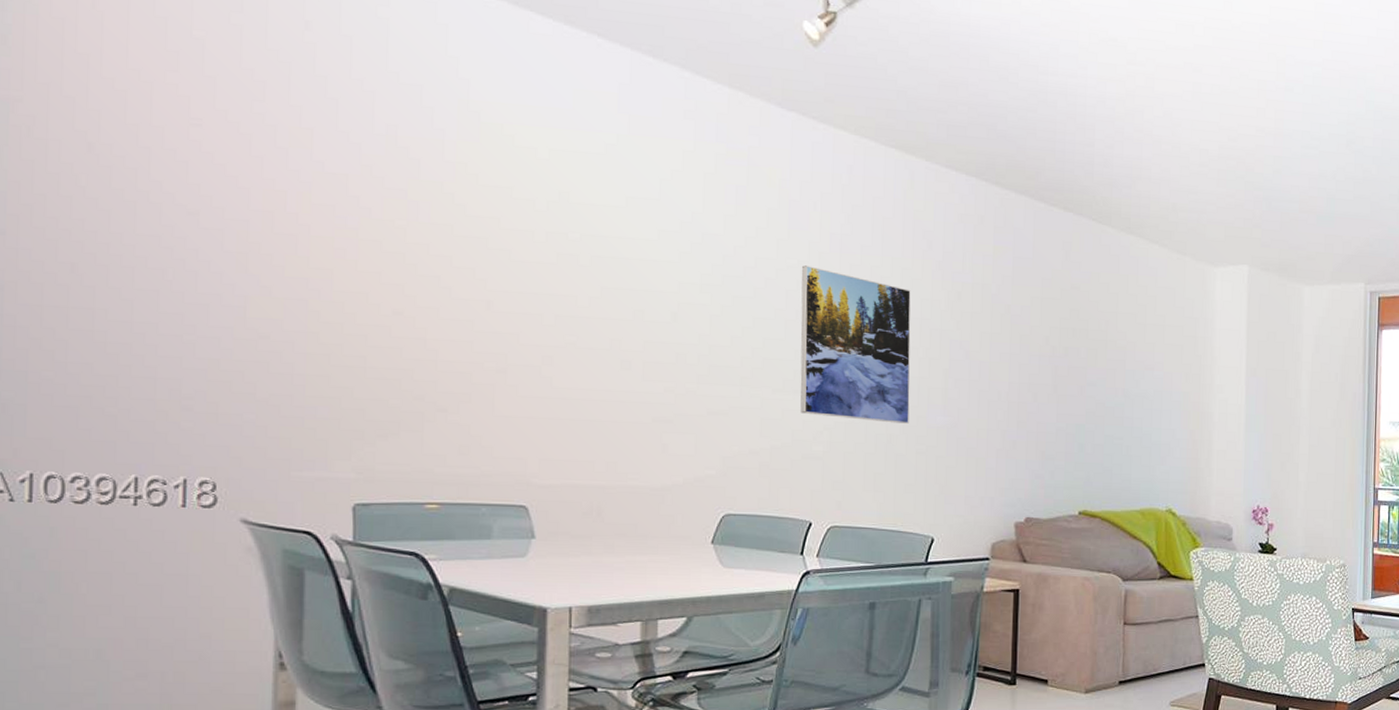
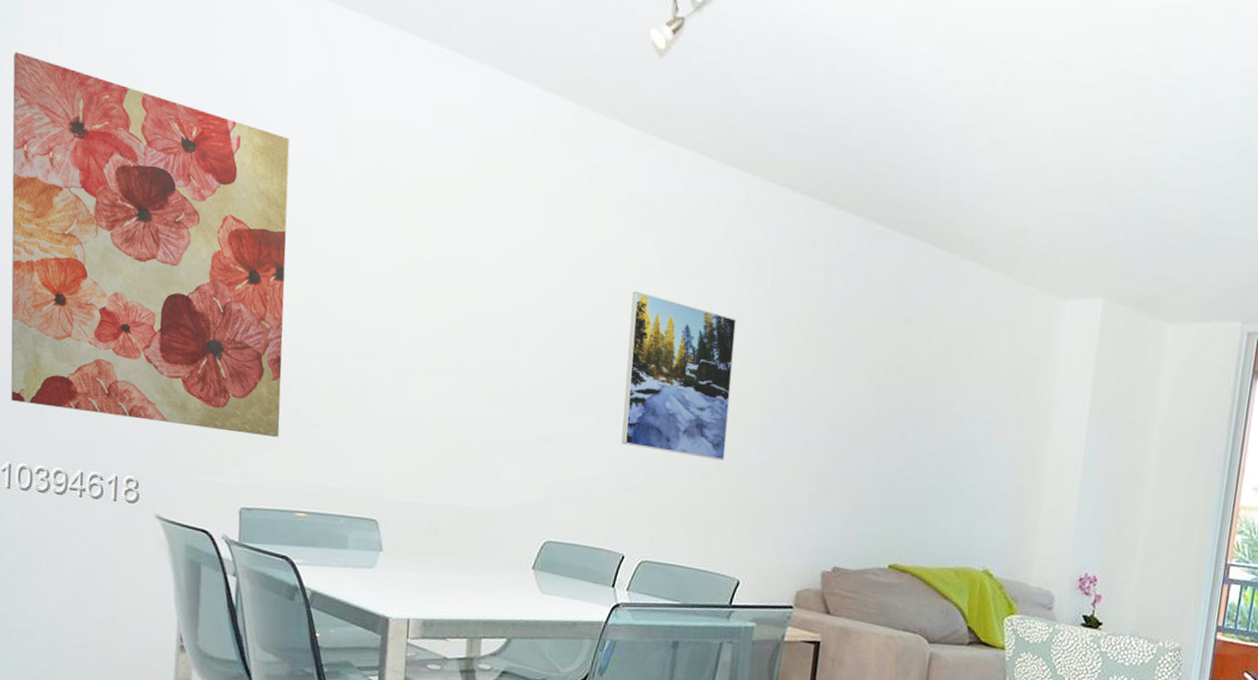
wall art: none [27,13,401,426] -> present [10,52,290,438]

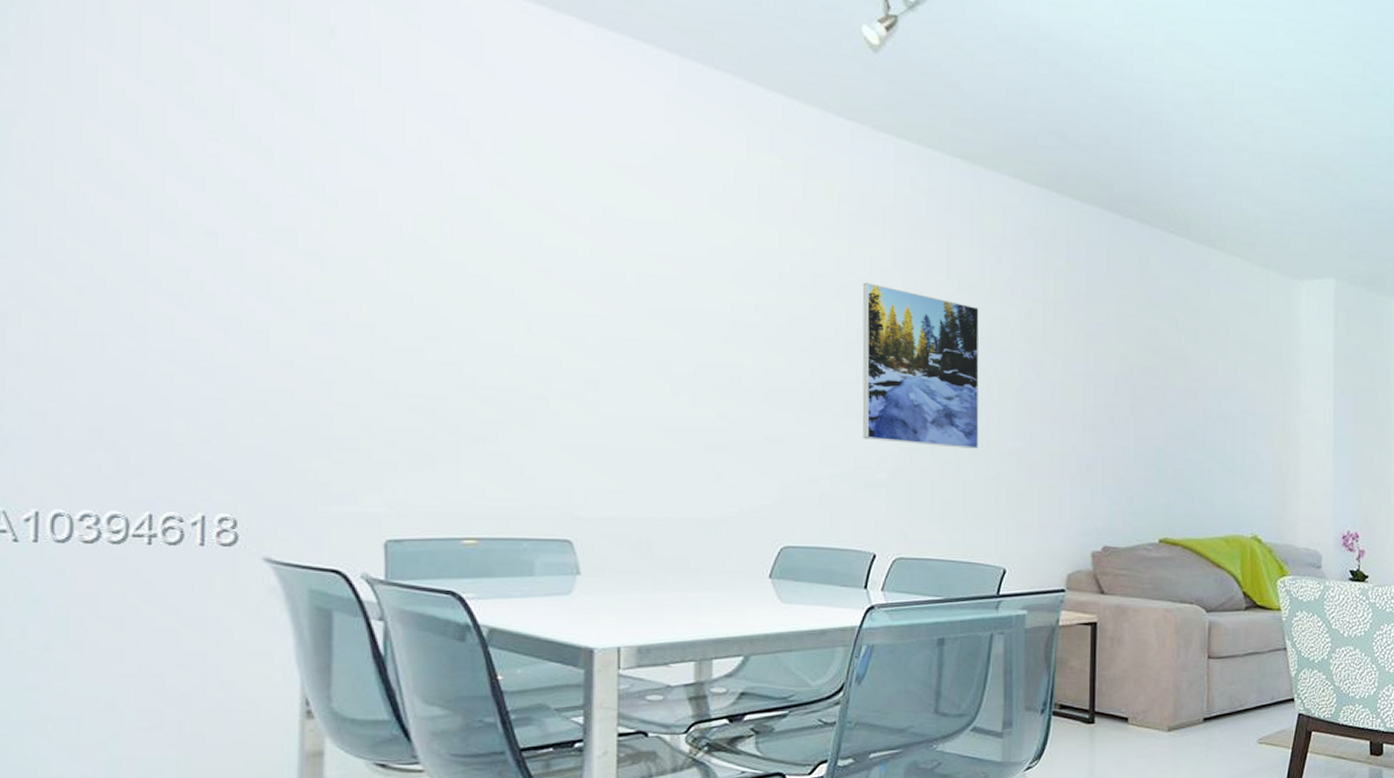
wall art: present [10,52,290,438] -> none [30,21,436,457]

